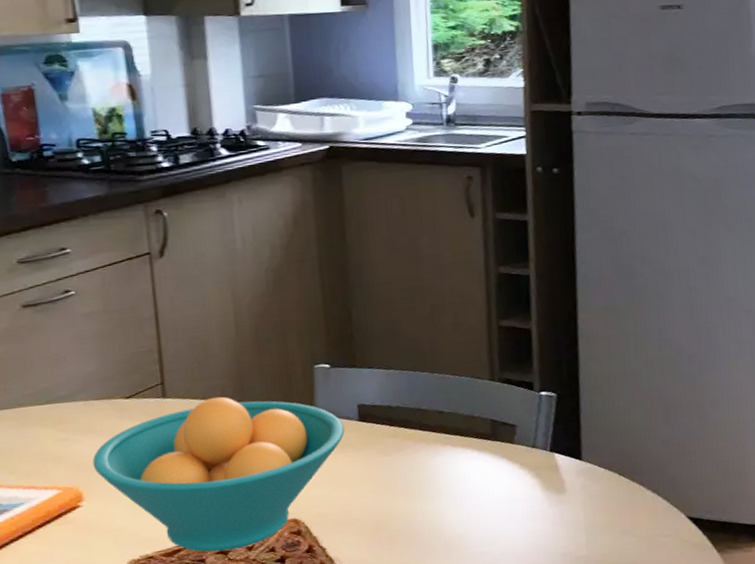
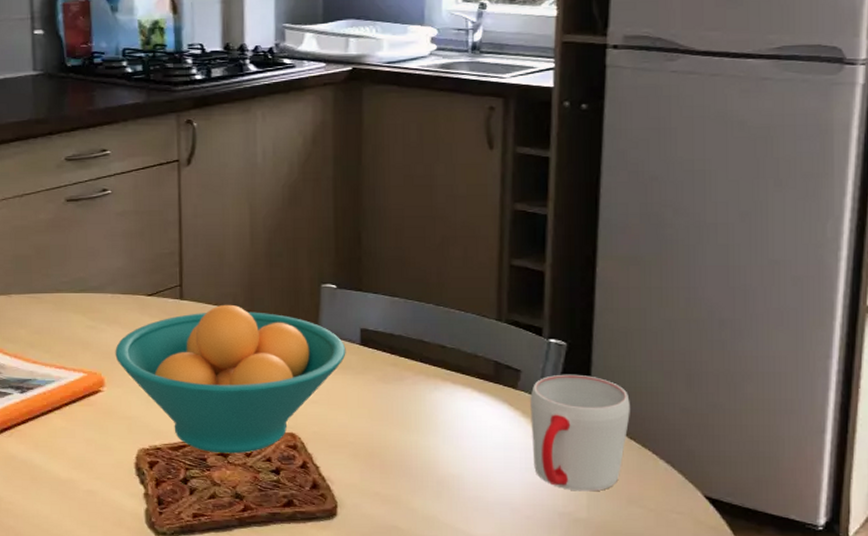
mug: none [526,421,618,532] -> present [530,374,630,492]

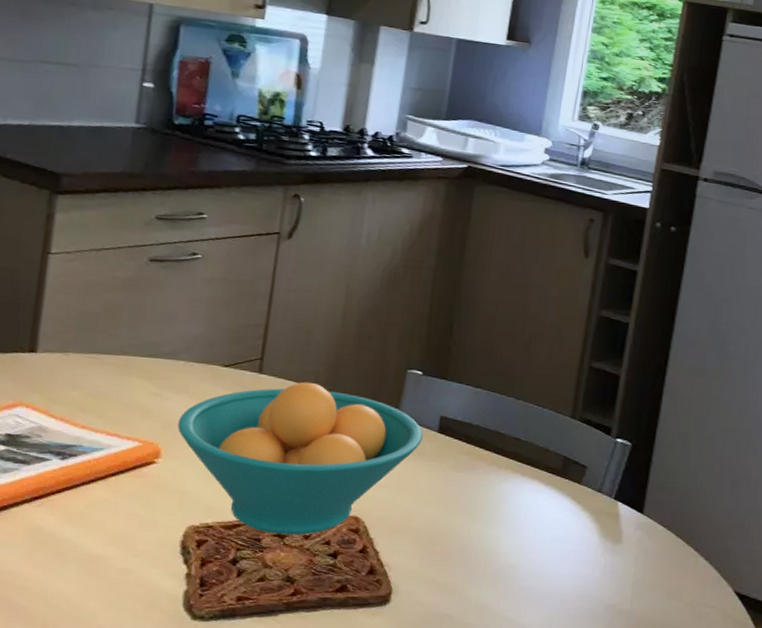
mug: present [530,374,630,492] -> none [587,472,681,585]

